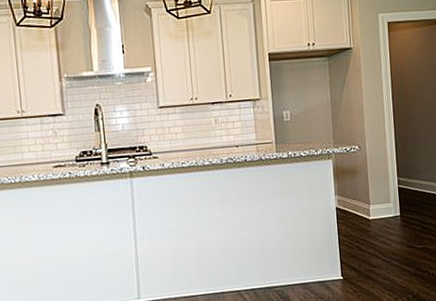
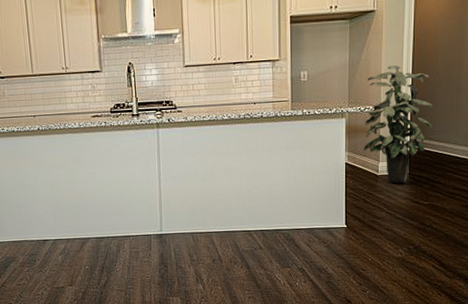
indoor plant: none [350,103,419,227] -> present [364,65,434,184]

